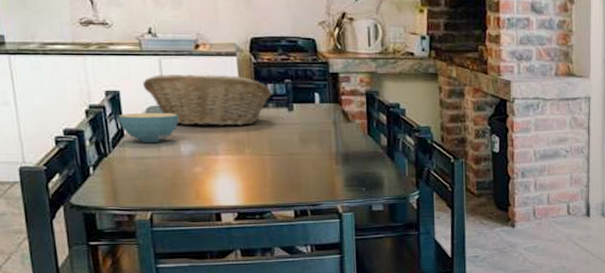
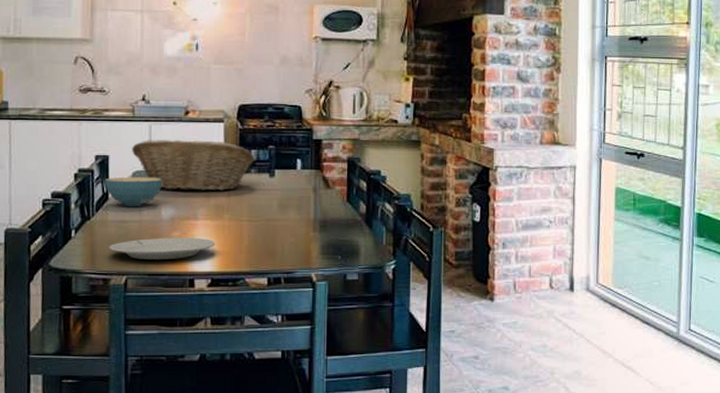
plate: none [130,172,239,195] -> present [109,237,216,259]

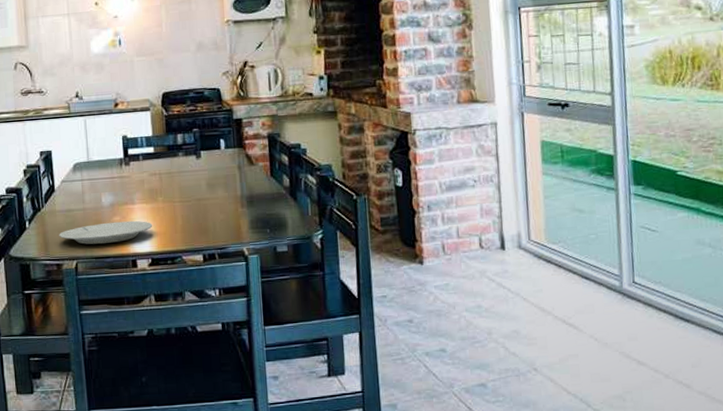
cereal bowl: present [104,176,163,207] -> none [49,167,101,197]
fruit basket: present [132,139,255,191] -> none [71,129,182,178]

